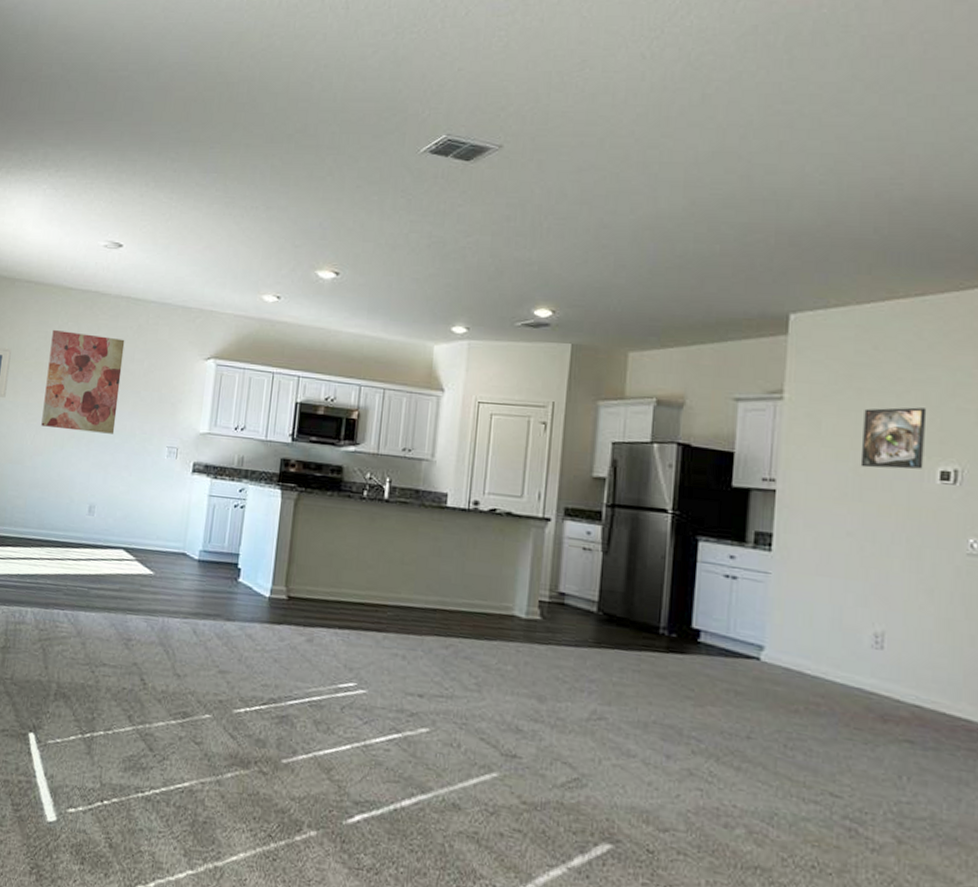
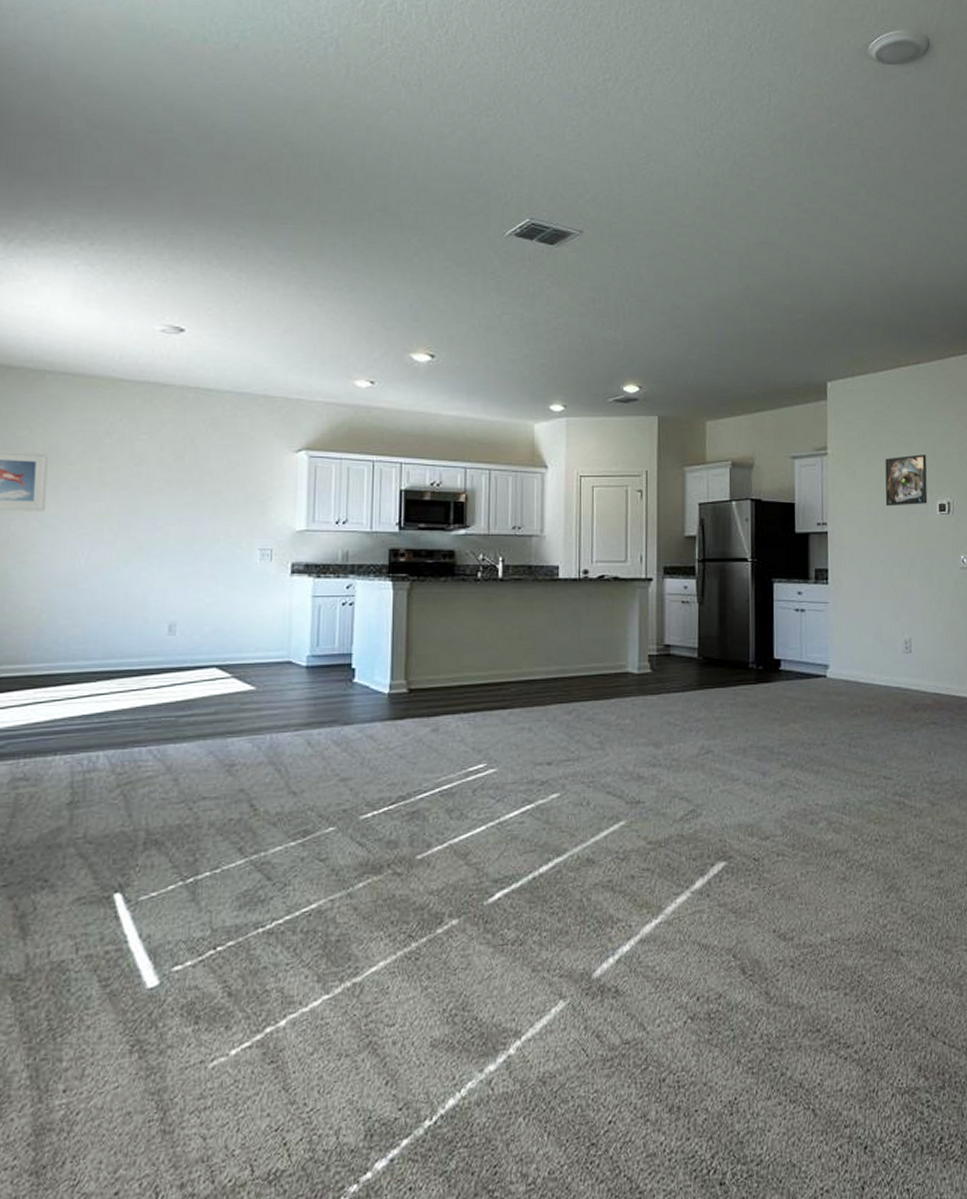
wall art: present [41,329,125,434] -> none [97,427,197,542]

